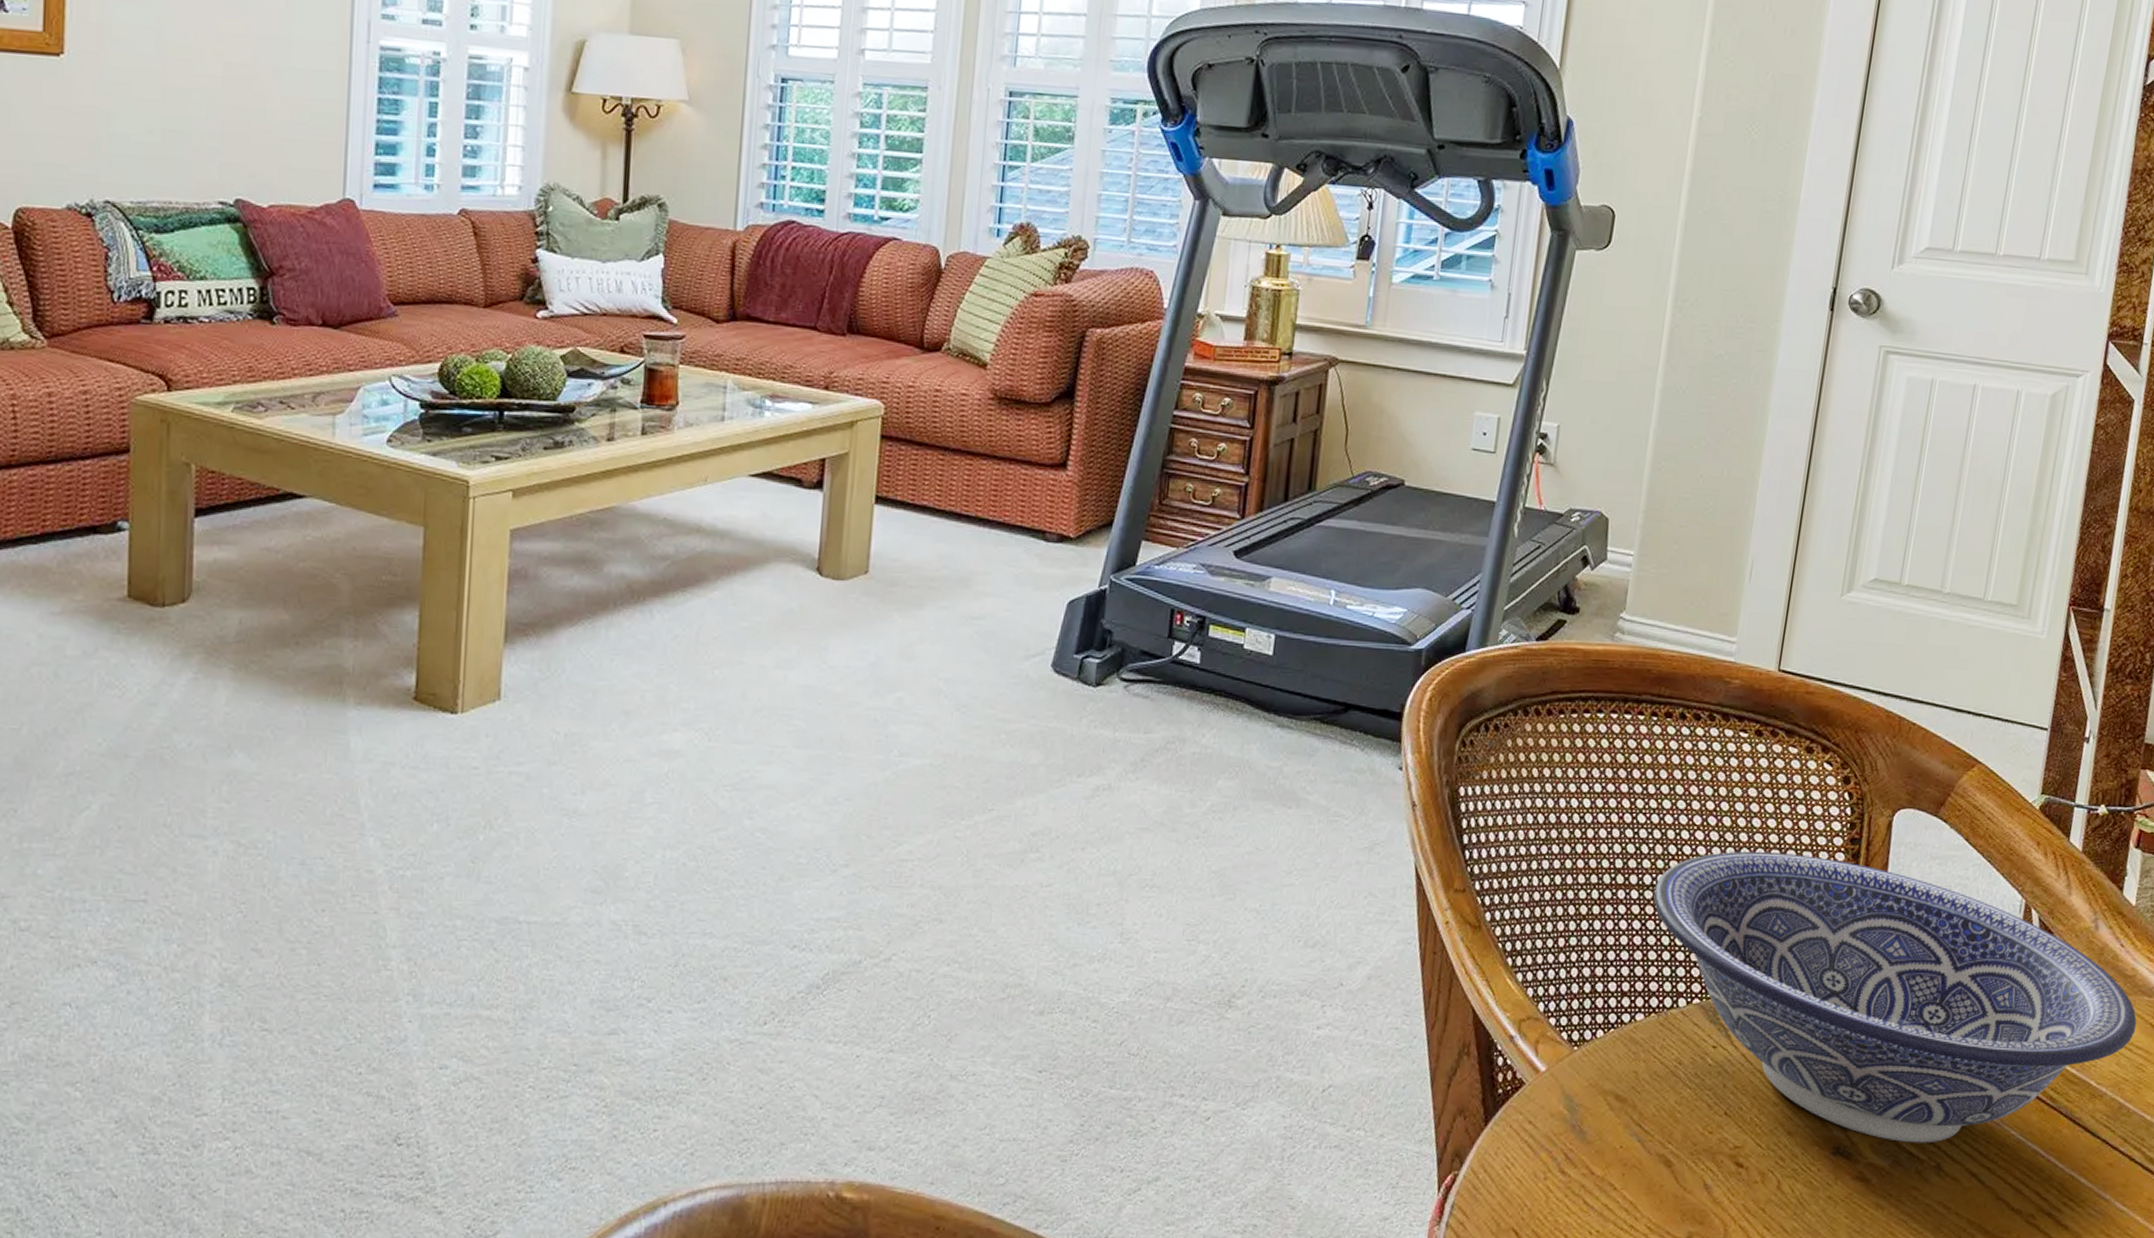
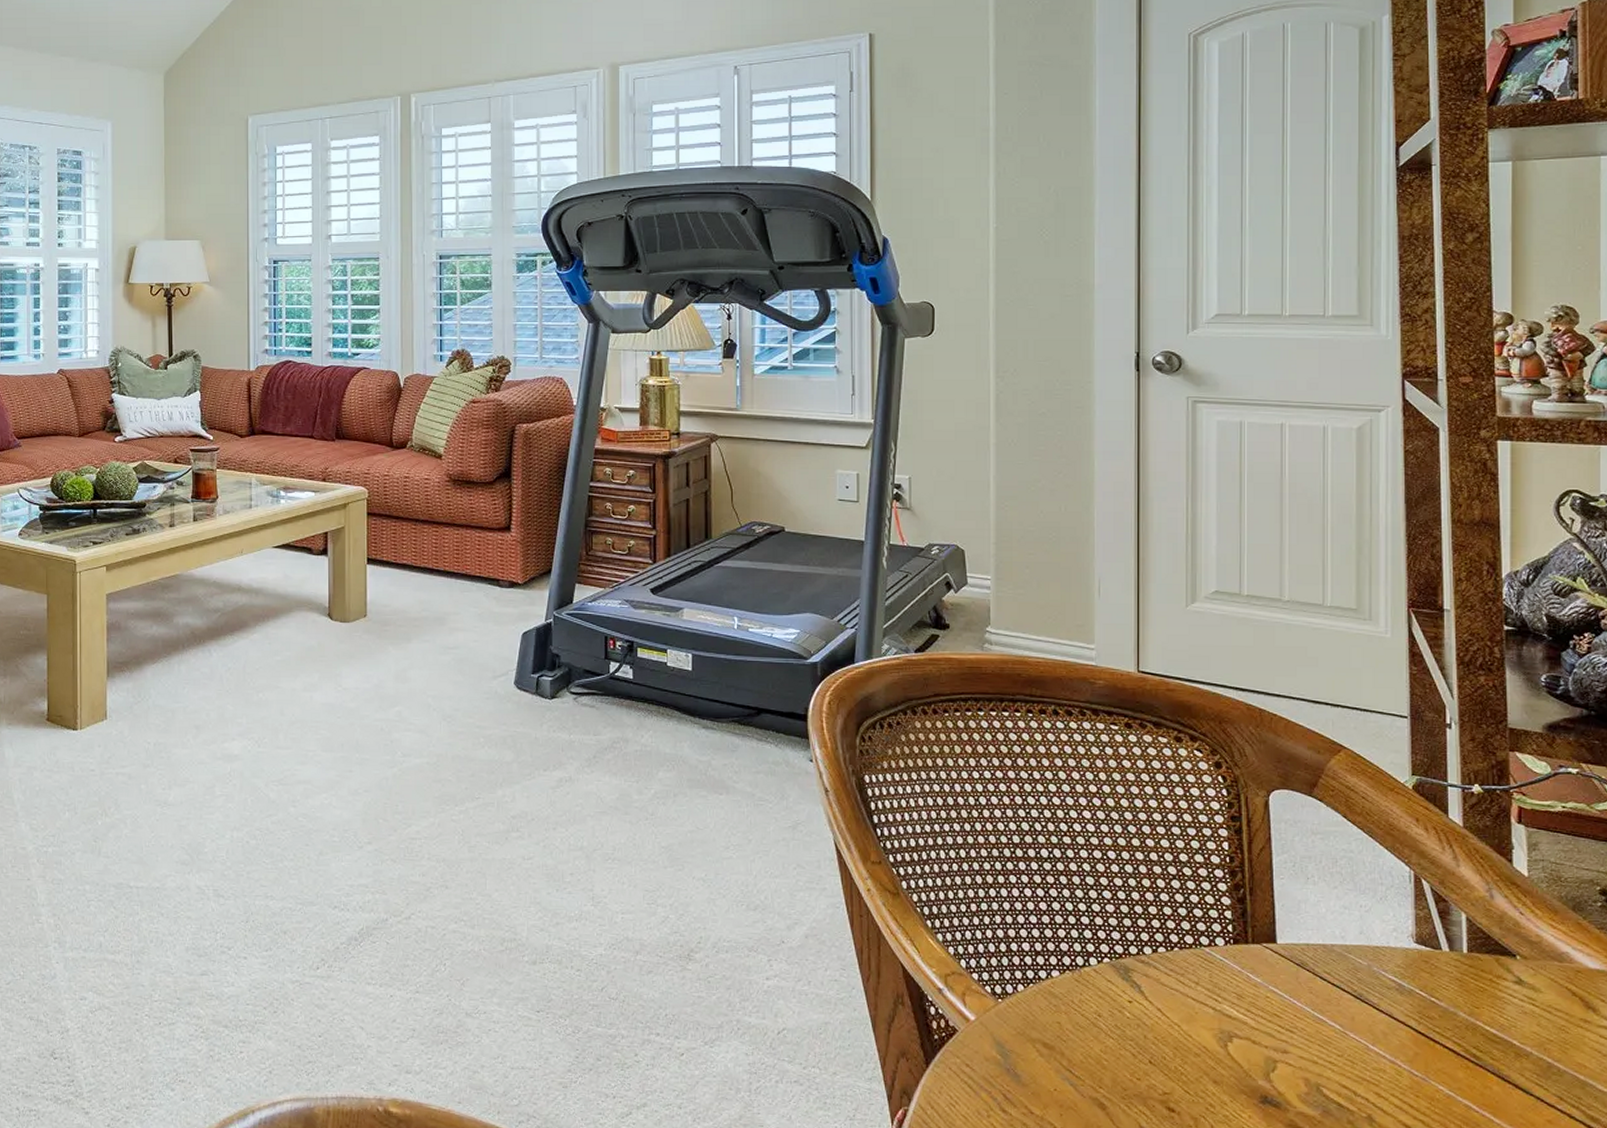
decorative bowl: present [1653,851,2137,1143] -> none [1052,828,1551,1095]

